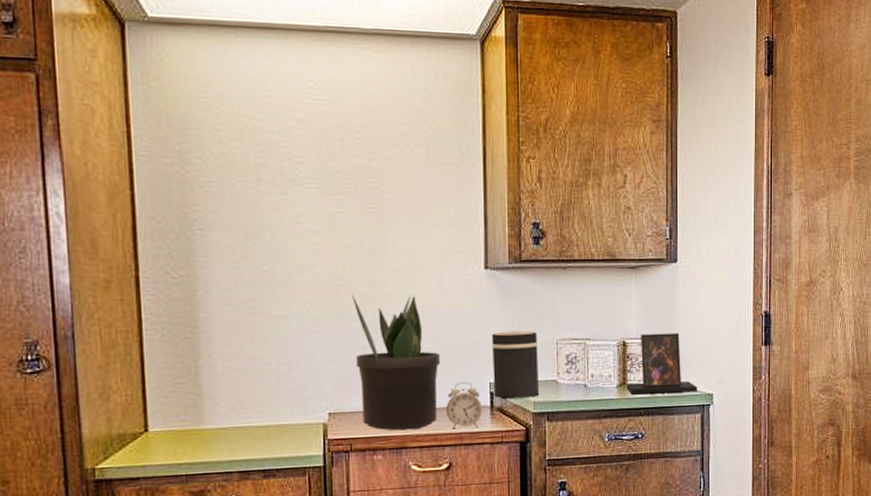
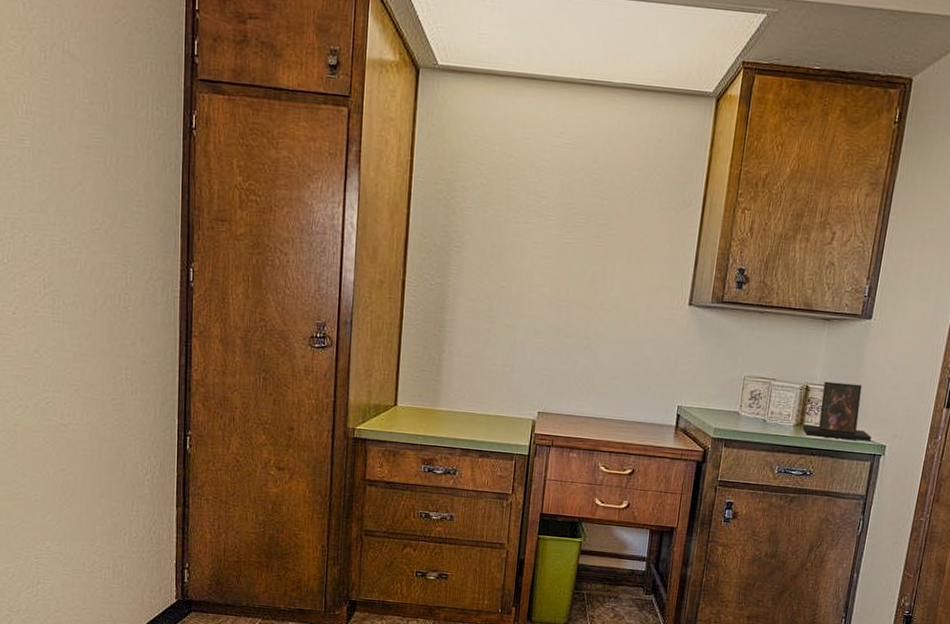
planter: present [352,294,441,431] -> none [565,314,639,437]
alarm clock: present [446,382,483,429] -> none [636,402,669,443]
cylinder: present [491,330,540,399] -> none [680,362,727,424]

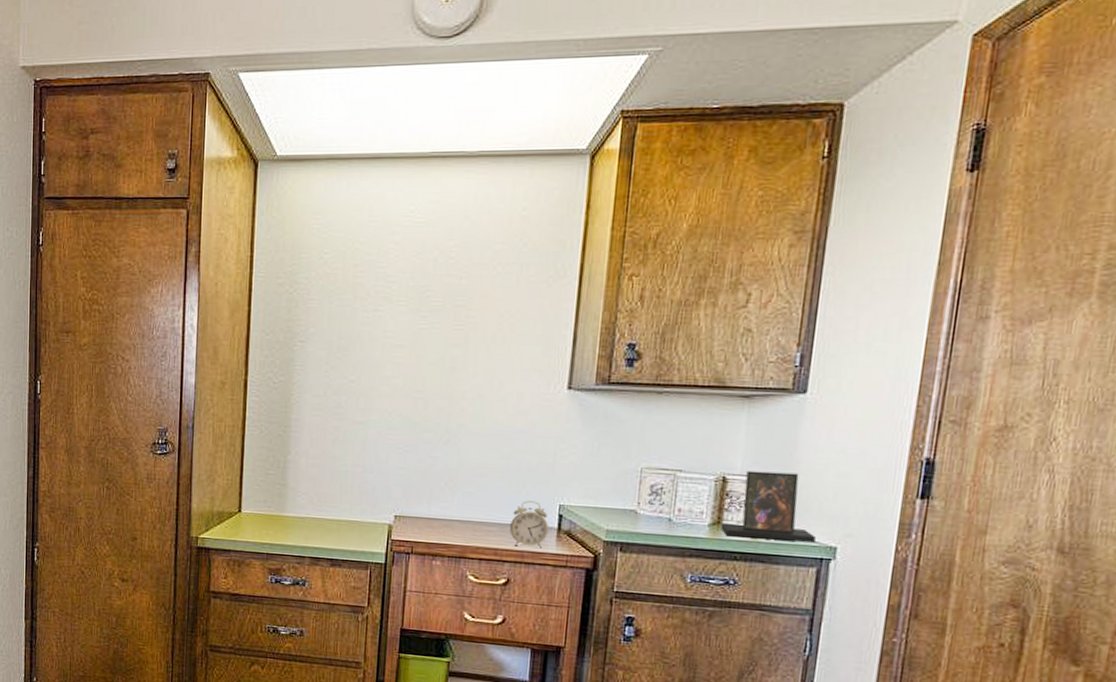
alarm clock: none [636,402,669,443] -> present [510,501,549,548]

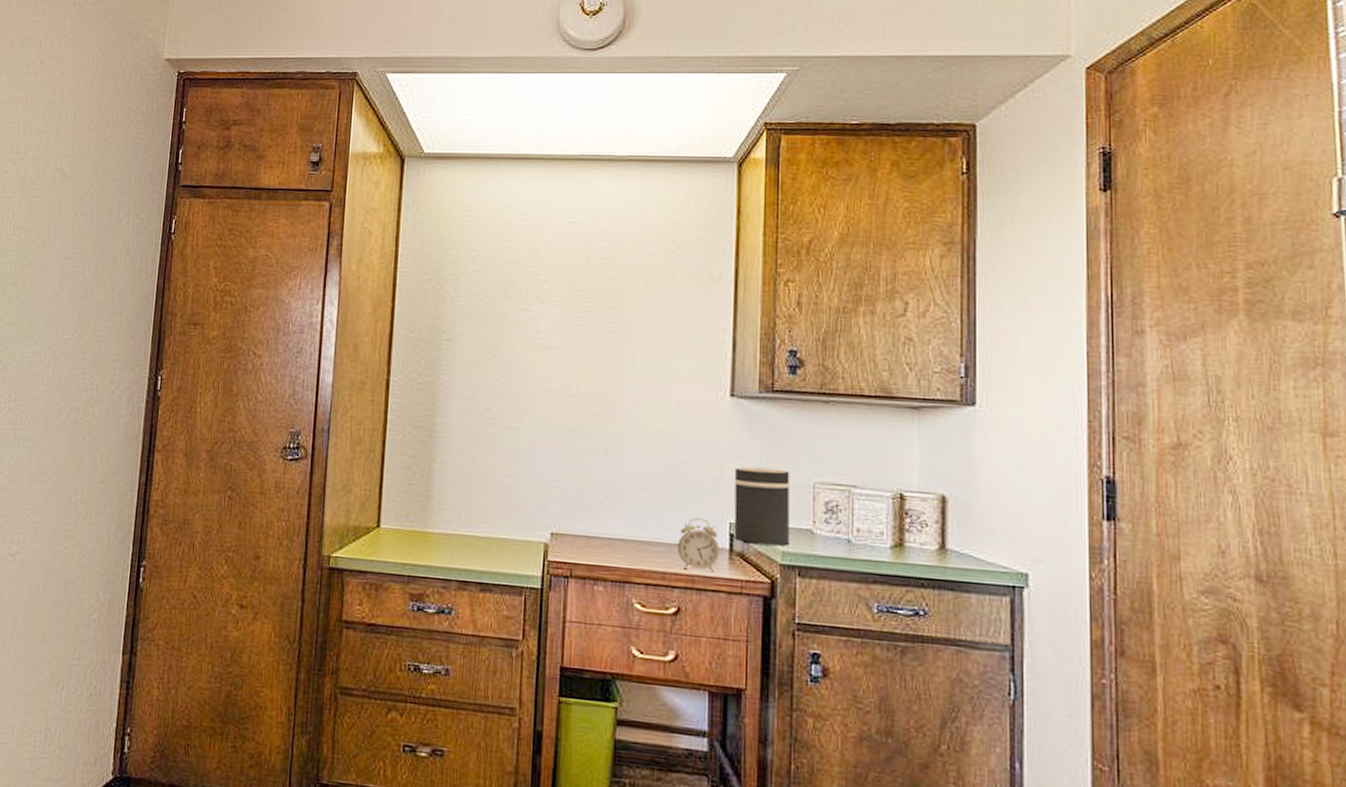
cylinder: none [562,454,619,525] -> present [734,466,790,546]
photo frame: present [720,470,816,543] -> none [903,487,1004,568]

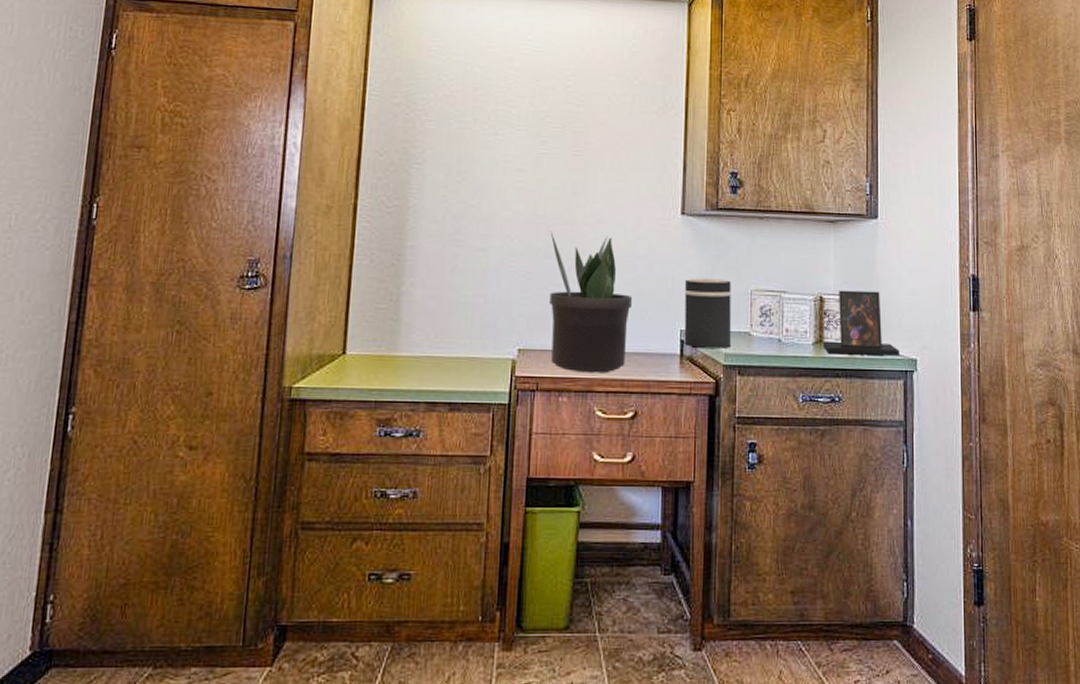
planter: none [584,412,675,564] -> present [549,232,633,373]
alarm clock: present [678,518,720,572] -> none [635,327,672,376]
photo frame: none [903,487,1004,568] -> present [822,290,899,356]

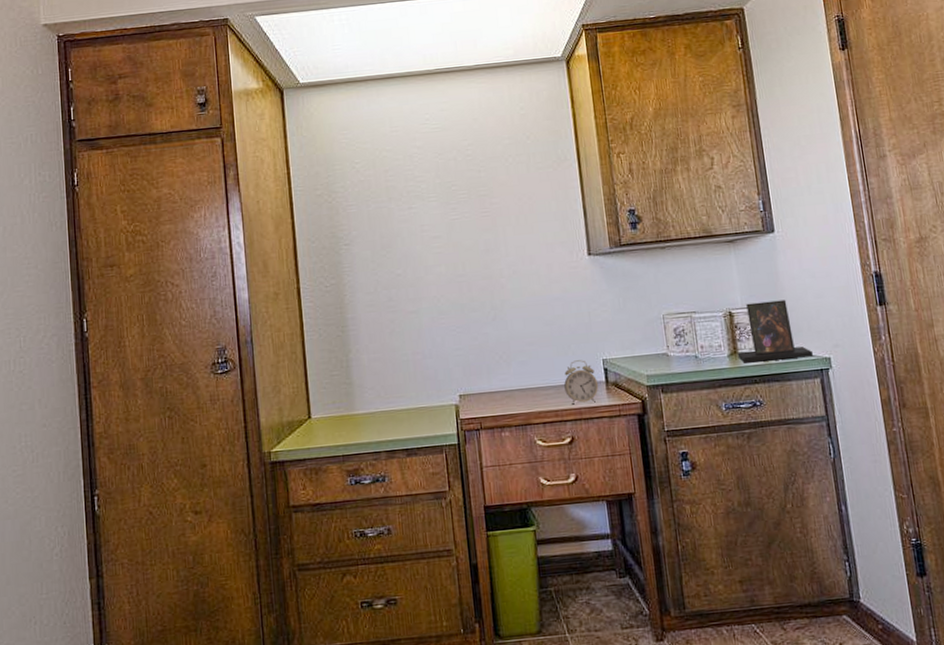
planter: present [549,232,633,373] -> none [473,284,557,409]
alarm clock: none [635,327,672,376] -> present [564,360,599,405]
cylinder: present [684,278,732,348] -> none [601,308,652,374]

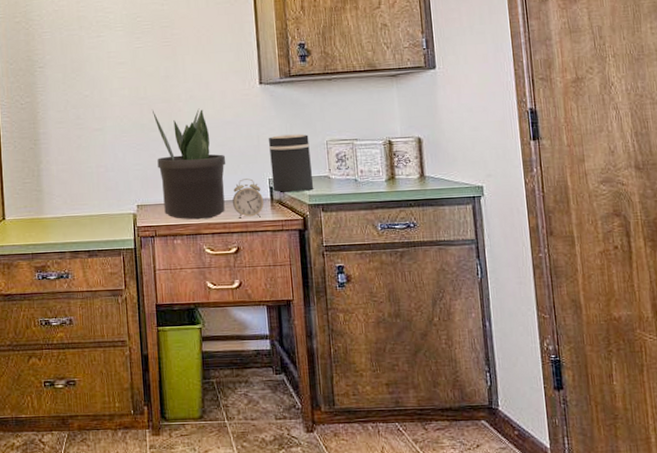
planter: none [473,284,557,409] -> present [153,108,226,220]
cylinder: none [601,308,652,374] -> present [268,134,314,192]
photo frame: present [737,300,813,363] -> none [394,131,466,188]

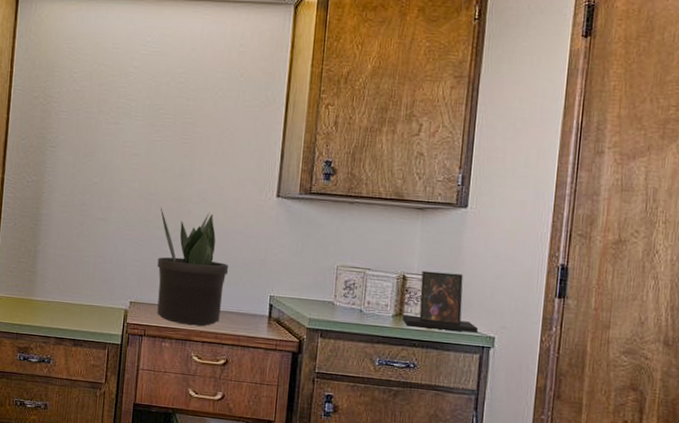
alarm clock: present [233,178,264,219] -> none [228,291,262,333]
cylinder: present [268,134,314,192] -> none [272,252,319,314]
photo frame: none [394,131,466,188] -> present [402,270,478,333]

